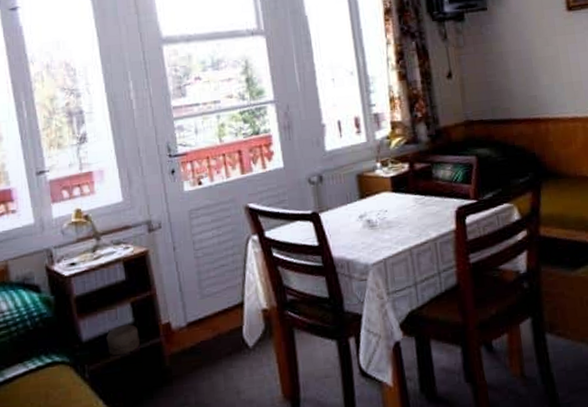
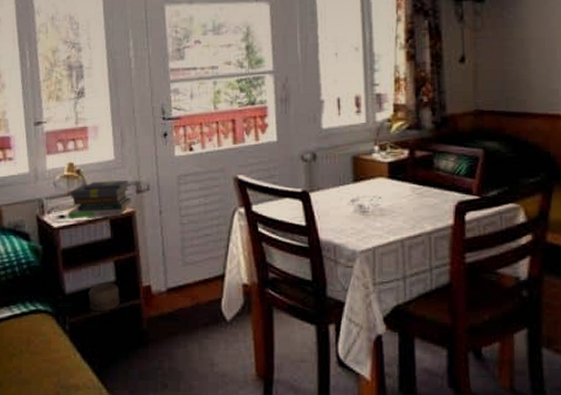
books: none [79,221,144,266] -> present [68,181,132,219]

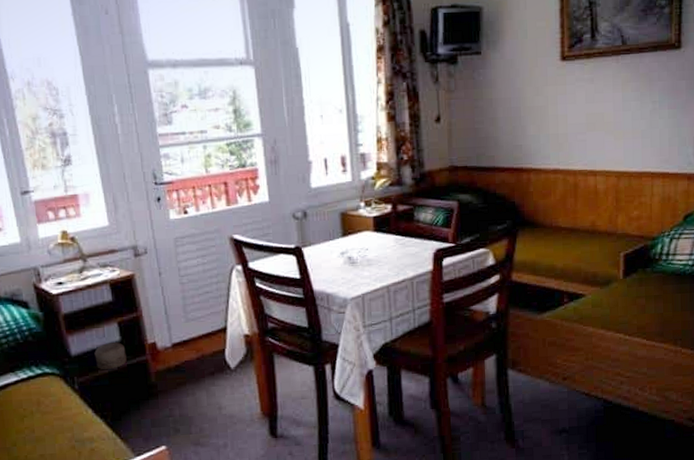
books: present [68,181,132,219] -> none [66,245,130,286]

